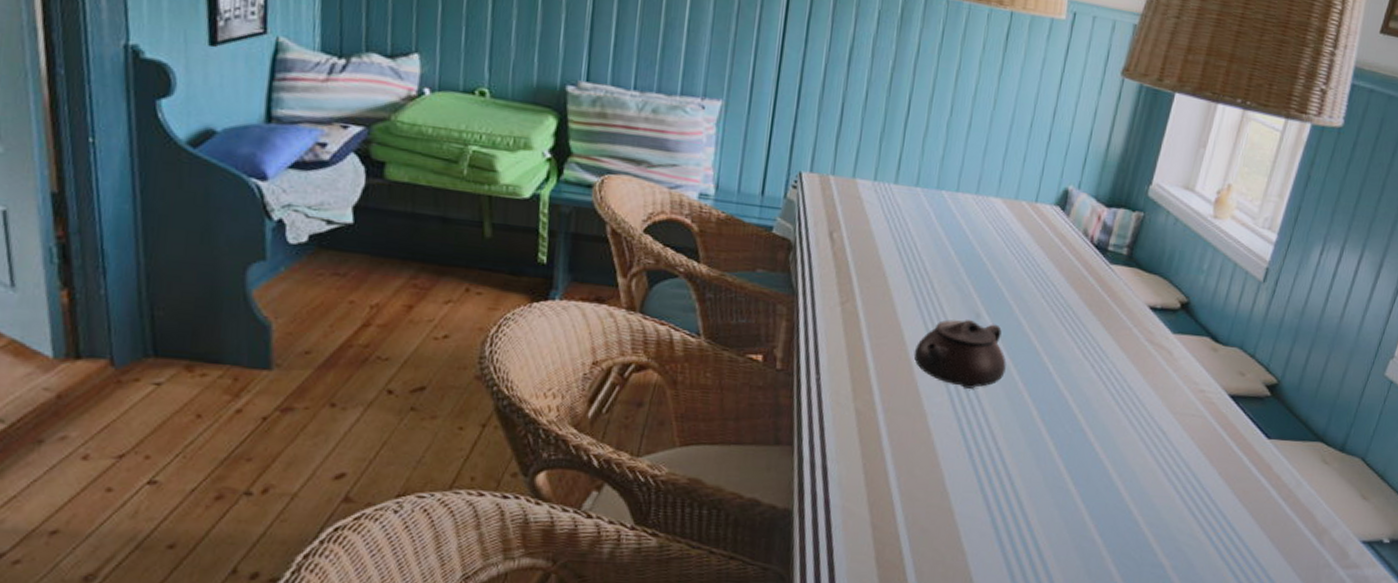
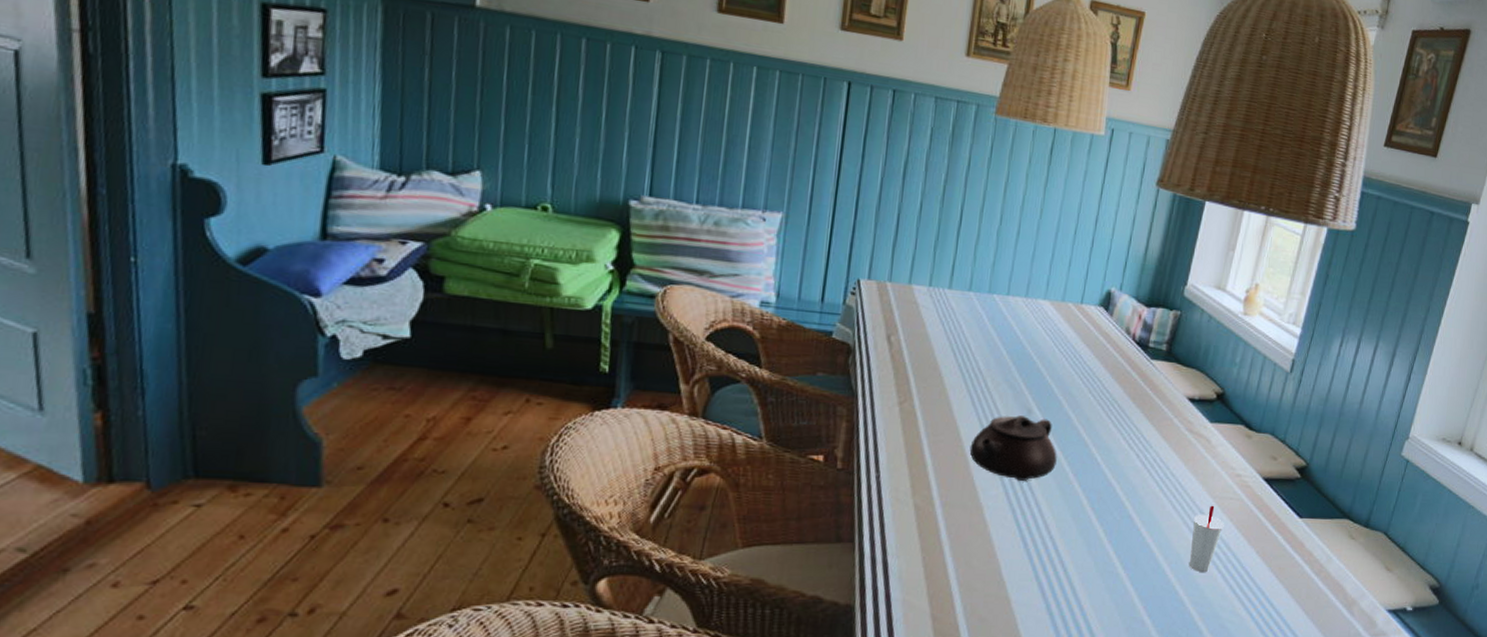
cup: none [1144,421,1185,493] -> present [1189,505,1224,573]

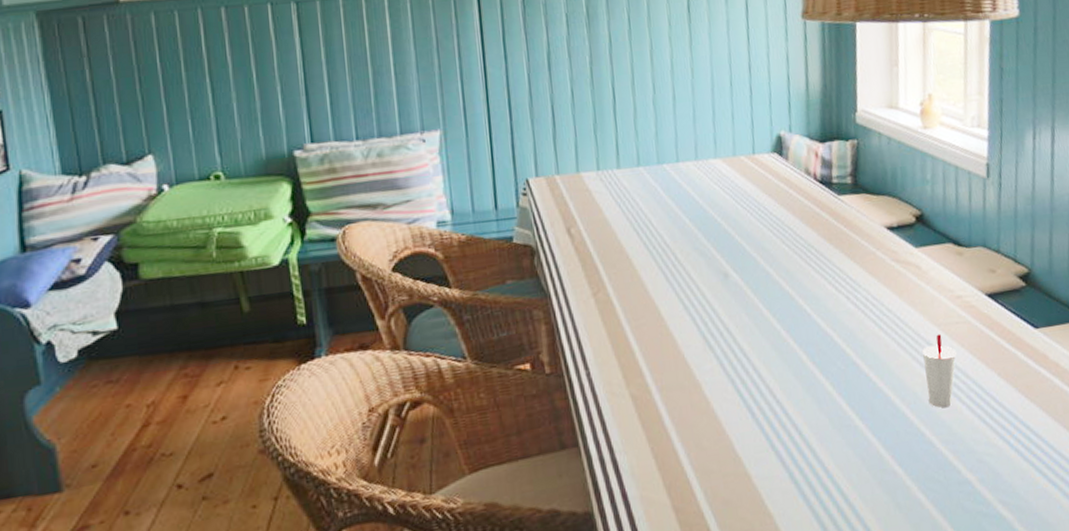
teapot: present [969,415,1057,481] -> none [673,279,766,349]

